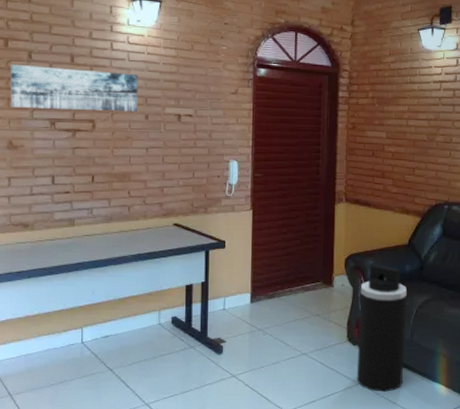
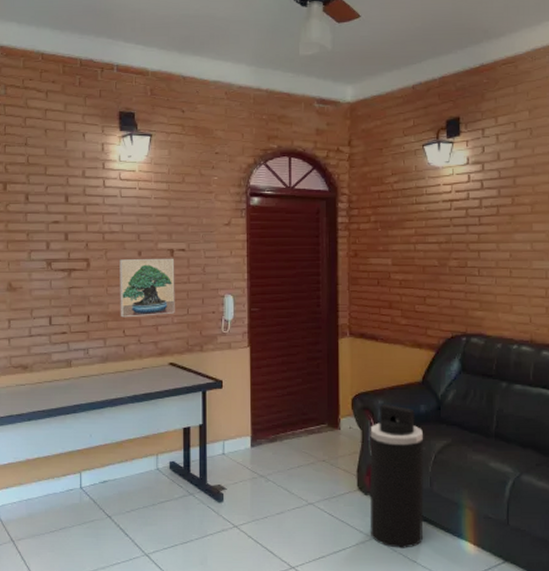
wall art: present [10,64,138,112] -> none [8,207,131,249]
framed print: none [125,122,182,179] -> present [120,258,175,318]

